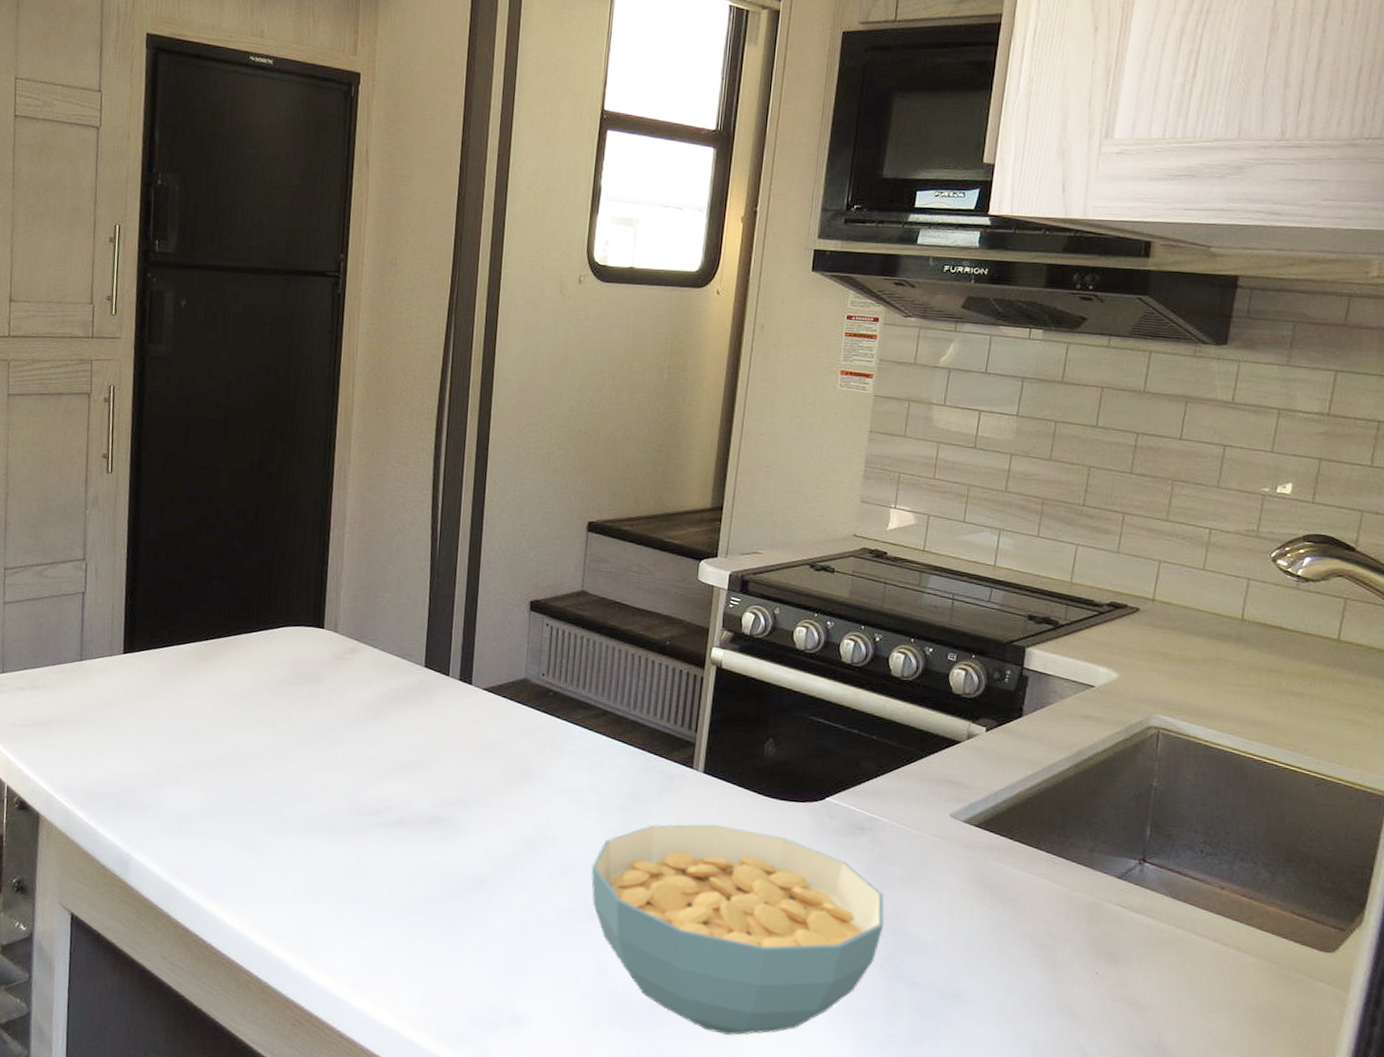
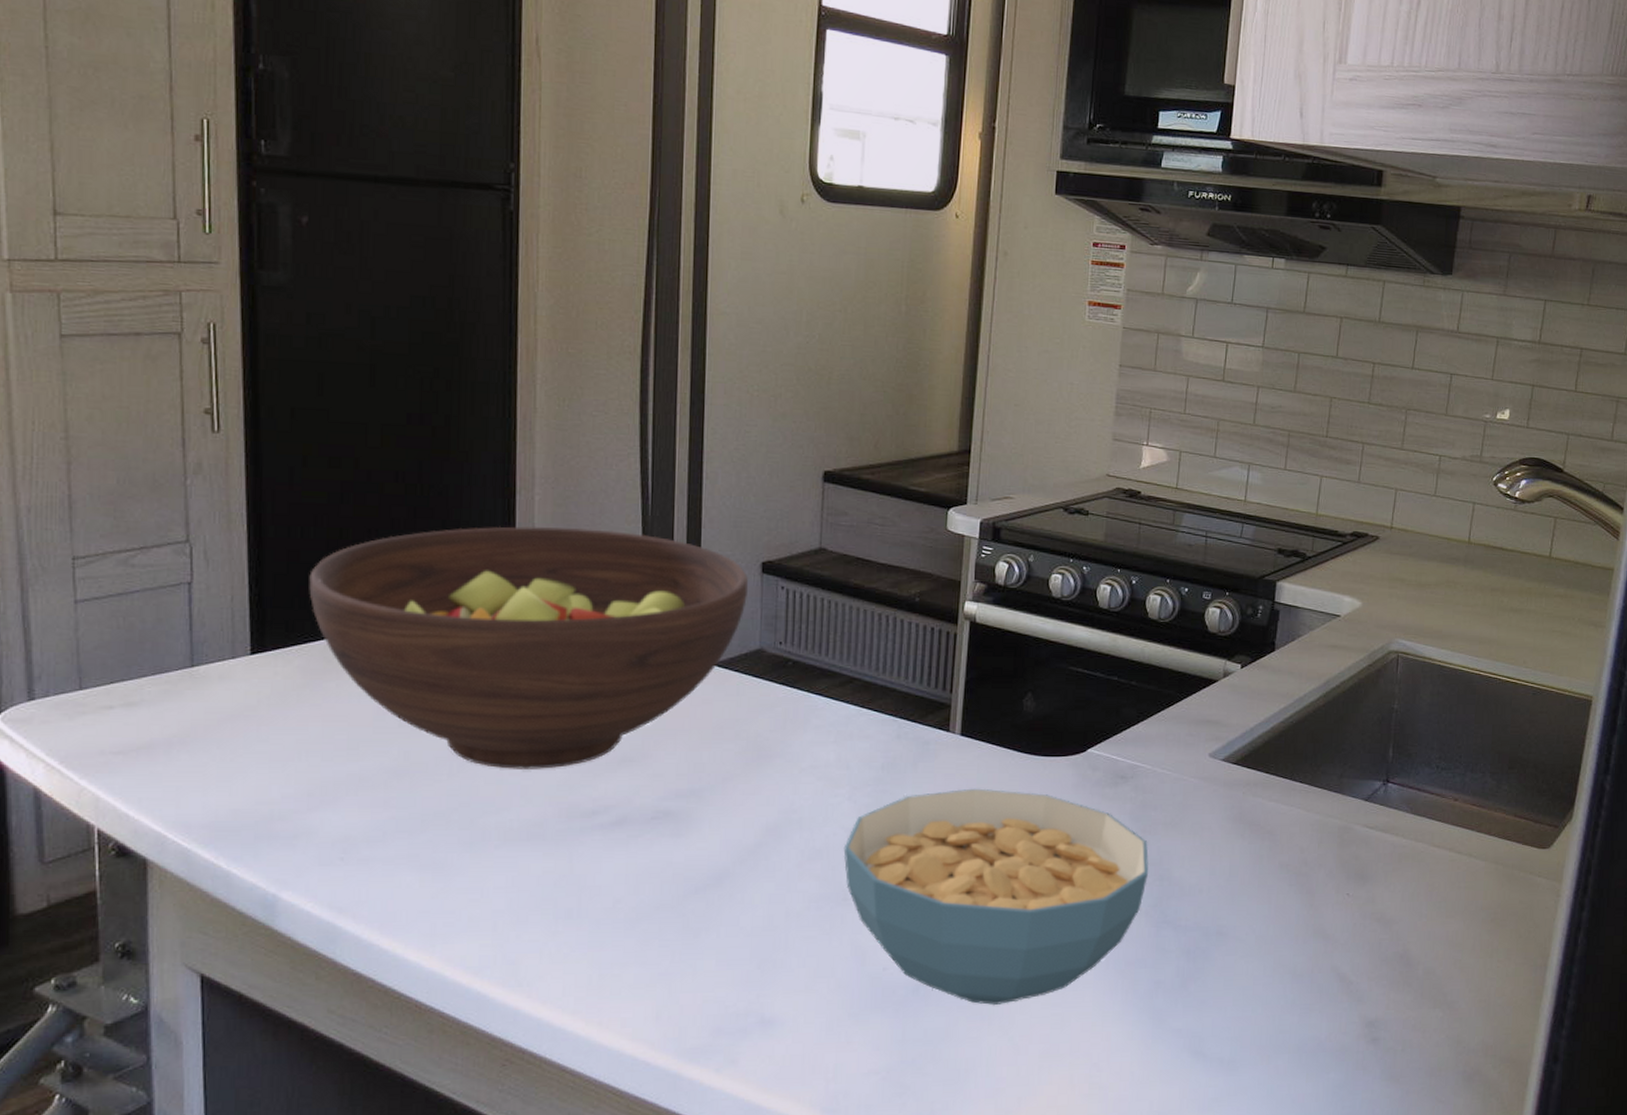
fruit bowl: none [168,558,519,770] -> present [309,526,749,769]

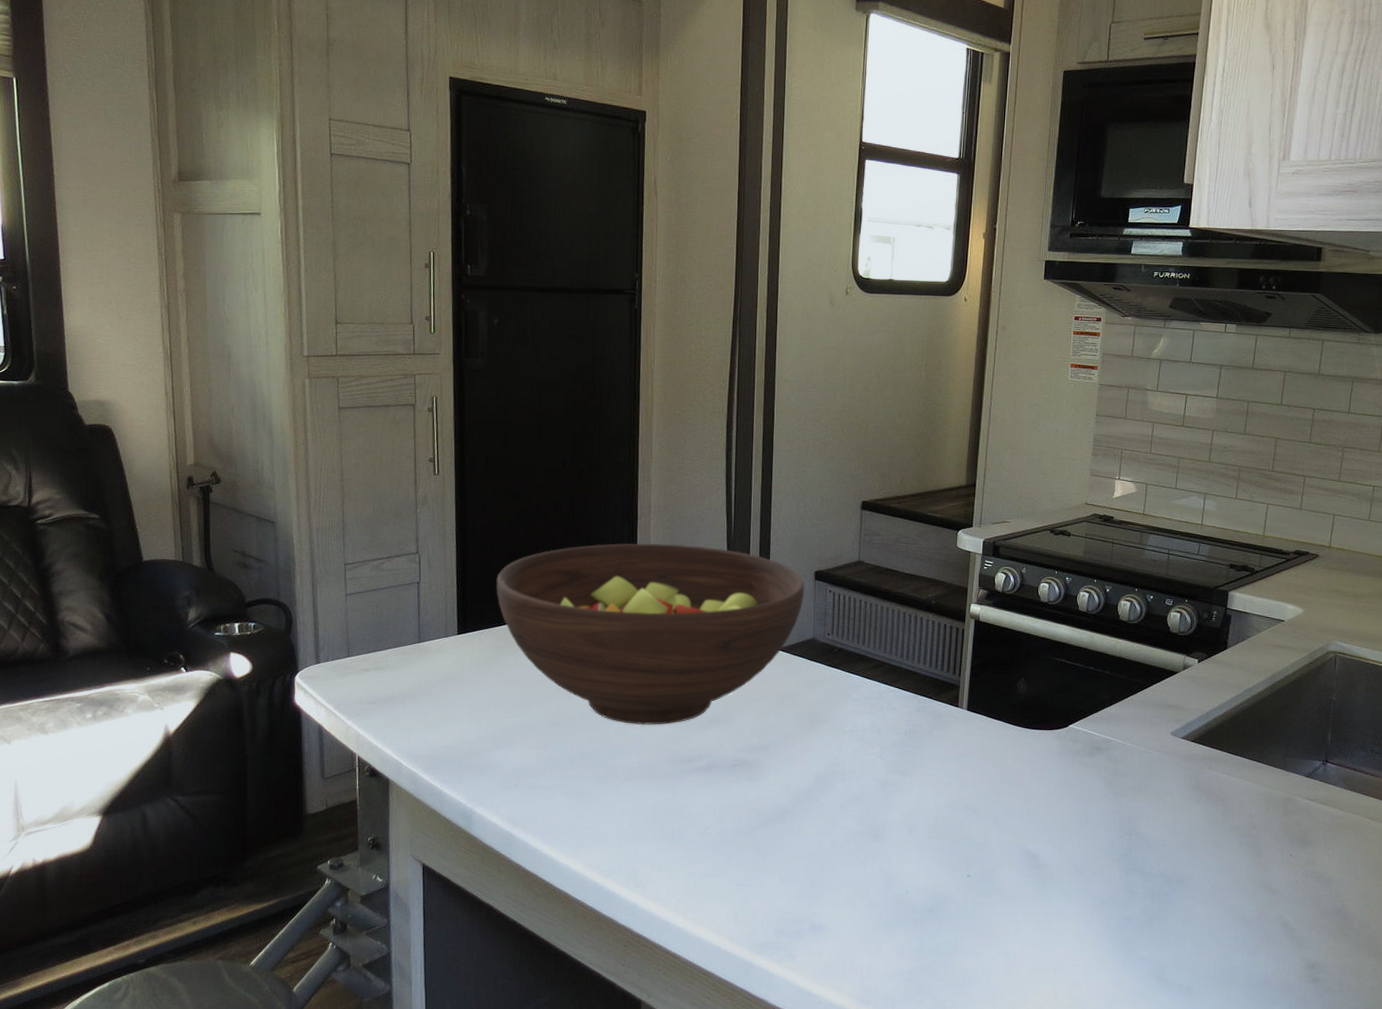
cereal bowl: present [843,788,1149,1006] -> none [875,753,1120,928]

